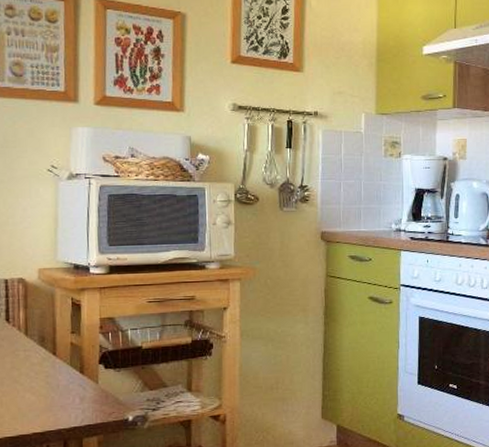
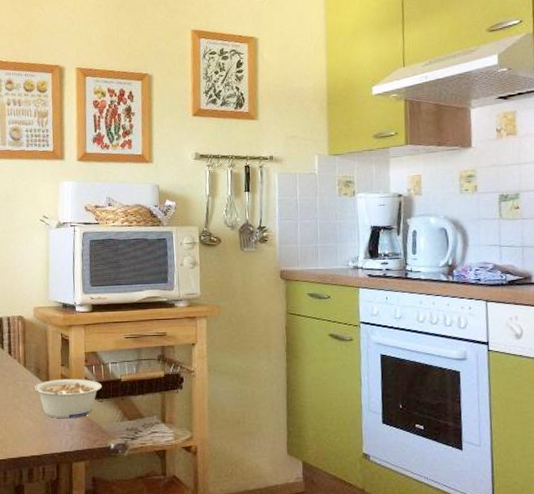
legume: none [37,347,119,392] -> present [34,378,102,419]

